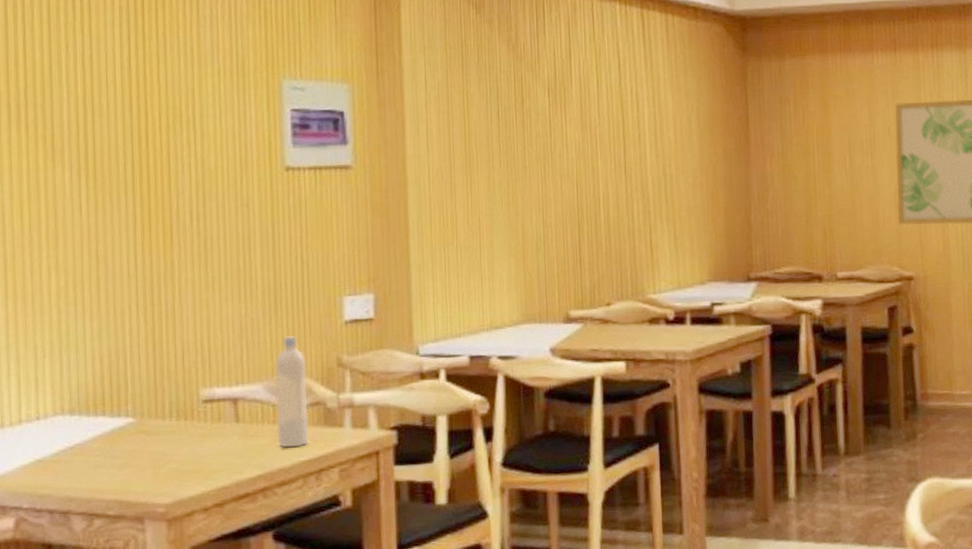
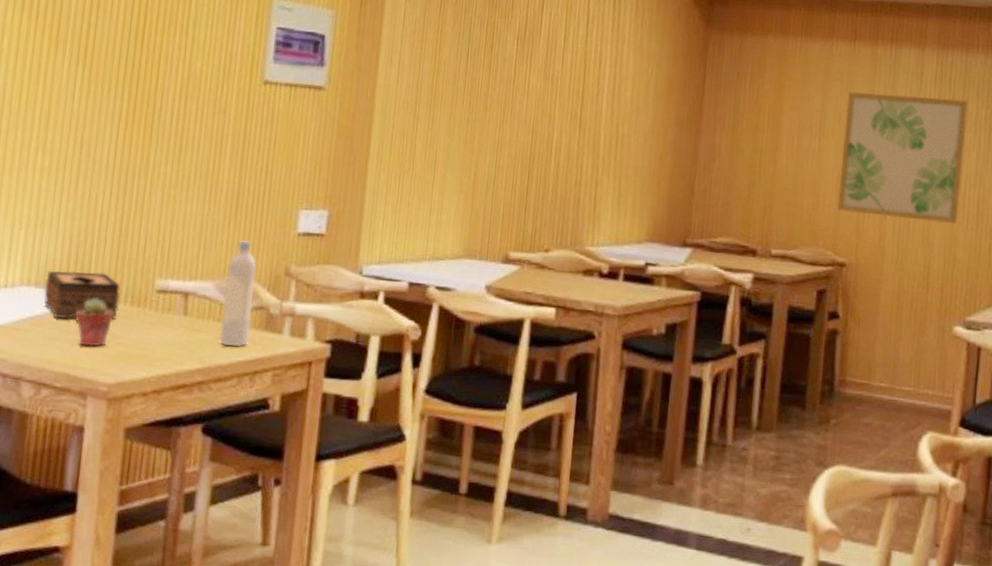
tissue box: none [80,390,164,445] -> present [44,271,121,320]
potted succulent: none [118,417,160,469] -> present [75,298,114,347]

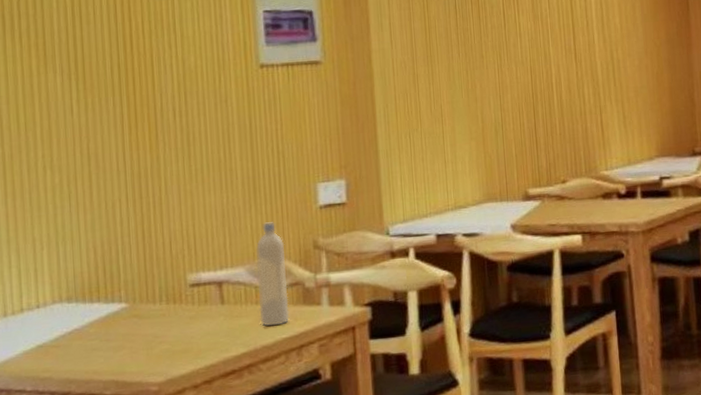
tissue box: present [44,271,121,320] -> none [77,277,155,329]
potted succulent: present [75,298,114,347] -> none [112,302,152,351]

